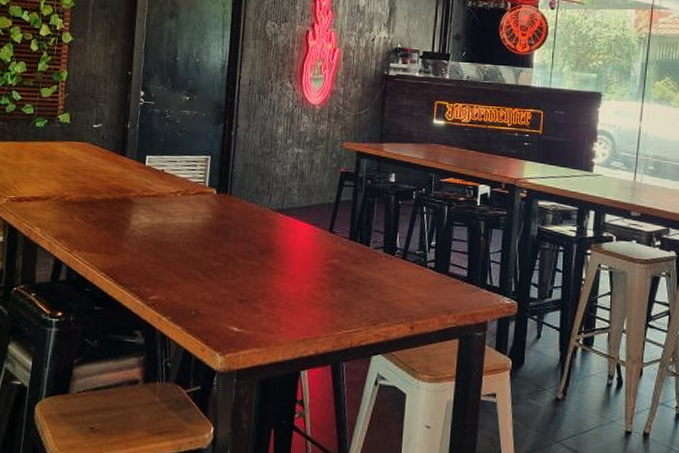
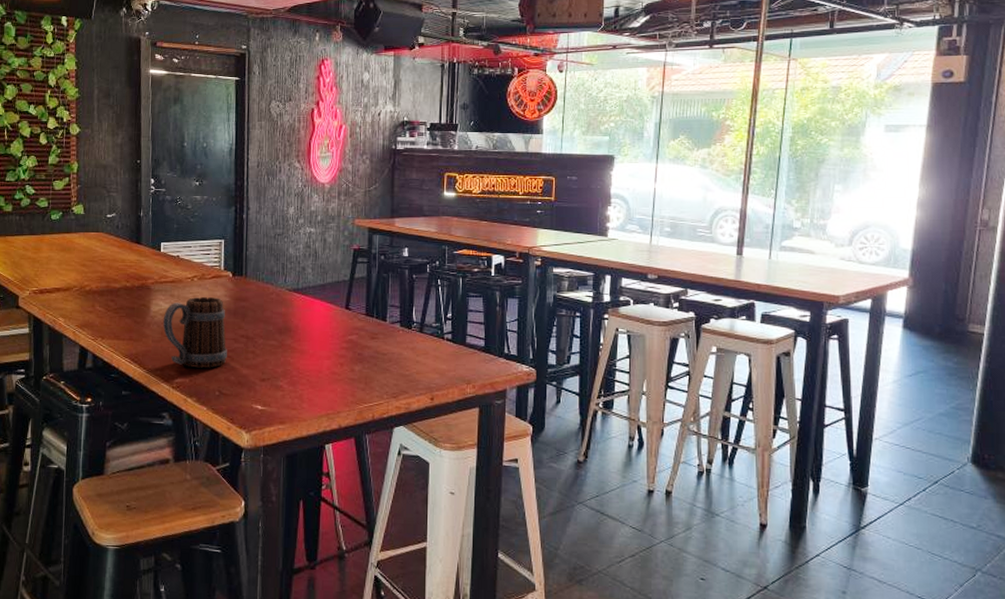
beer mug: none [142,212,207,287] -> present [163,296,227,368]

